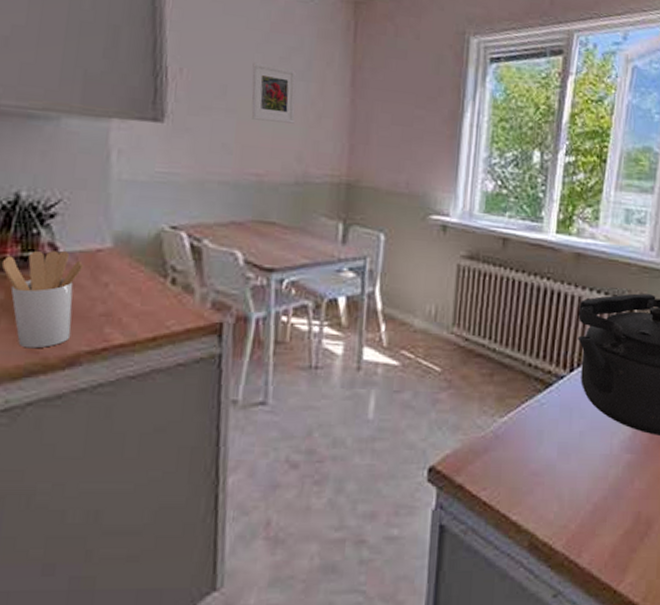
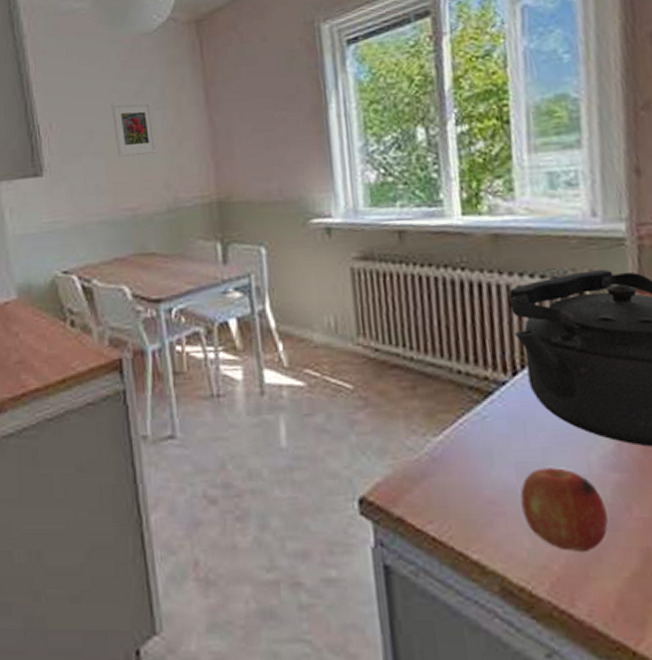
fruit: none [557,448,616,515] -> present [520,468,608,553]

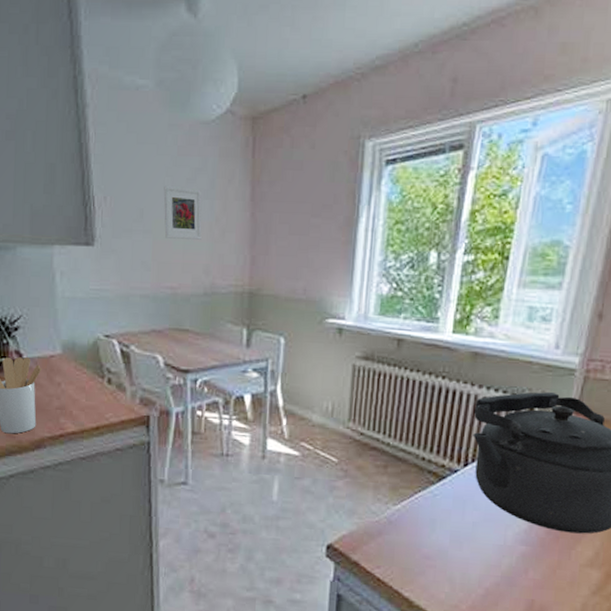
fruit: present [520,468,608,553] -> none [448,537,510,599]

